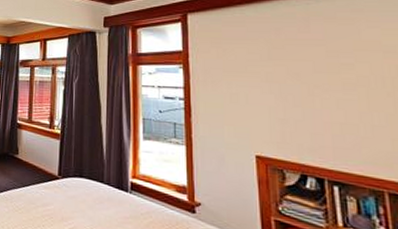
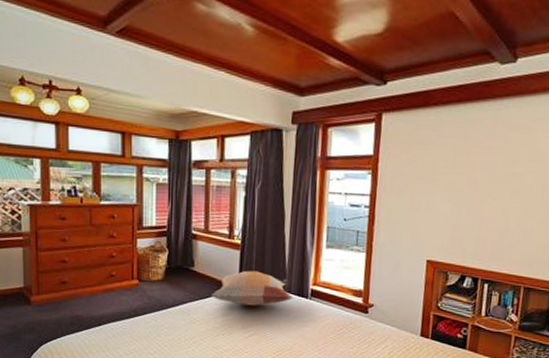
decorative pillow: none [32,160,113,197] -> present [210,270,293,306]

